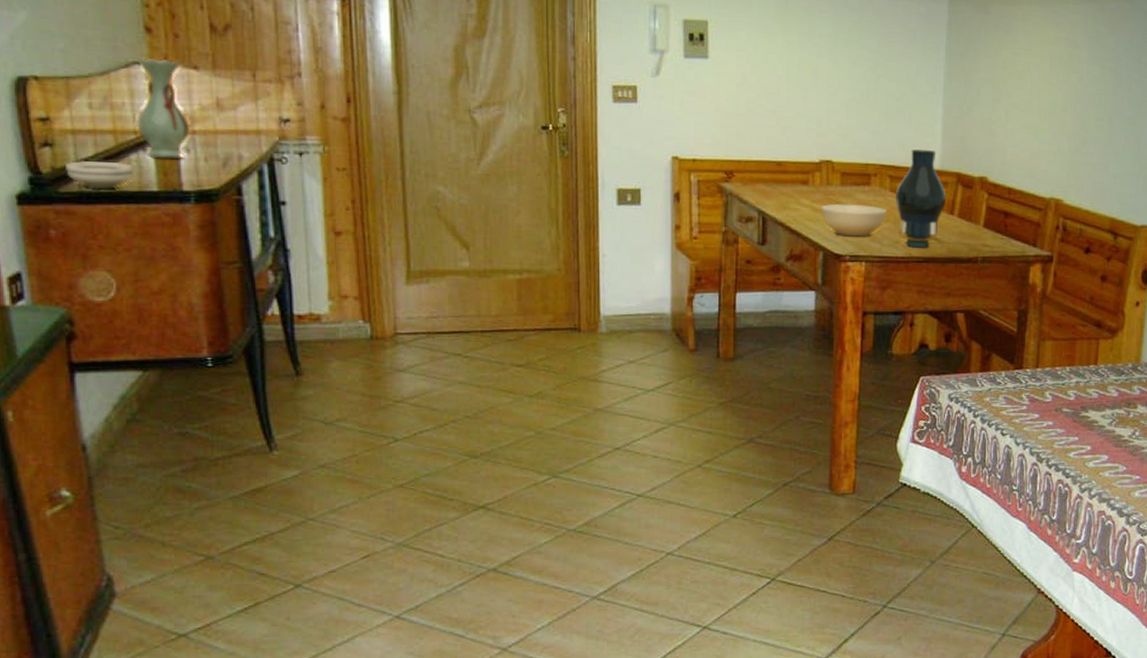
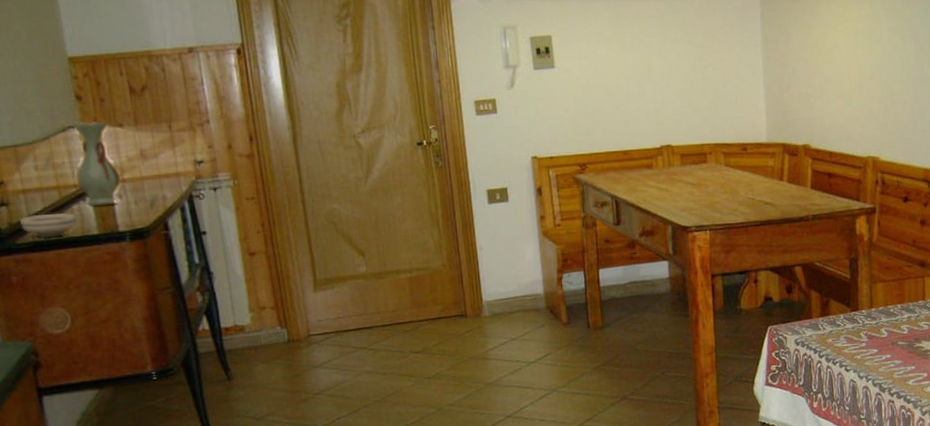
bowl: present [820,203,887,236] -> none [665,180,724,209]
vase: present [895,149,947,248] -> none [729,126,776,213]

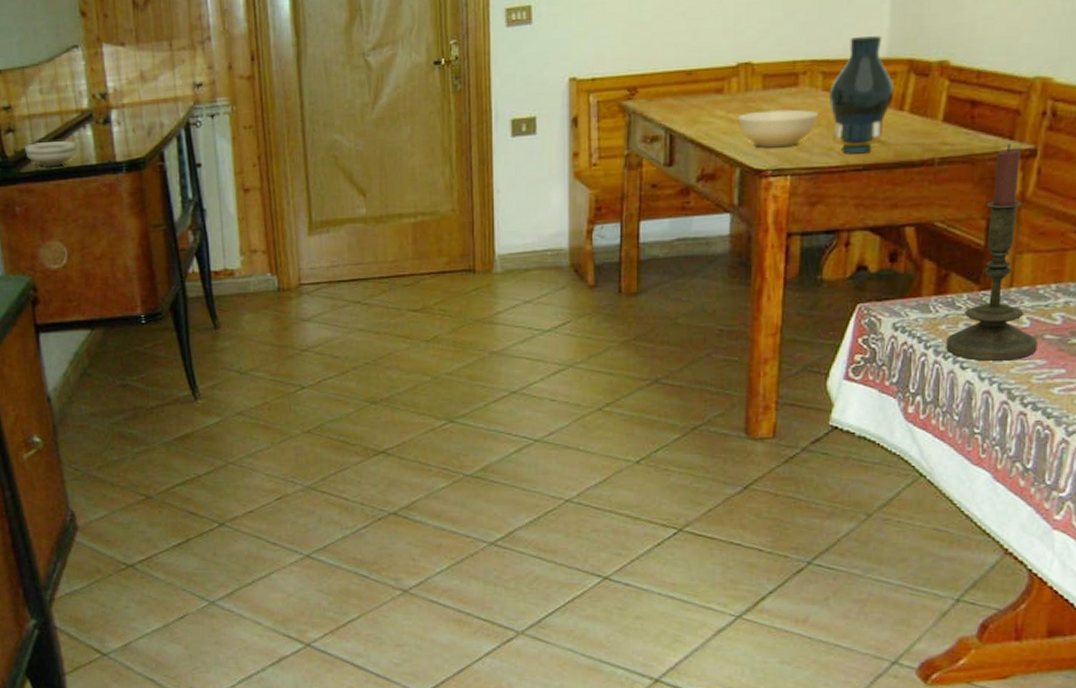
decorative vase: present [72,120,120,207] -> none [76,39,119,134]
bowl: none [665,180,724,209] -> present [737,109,819,147]
vase: none [729,126,776,213] -> present [828,36,895,154]
candle: none [833,204,895,364] -> present [946,143,1038,361]

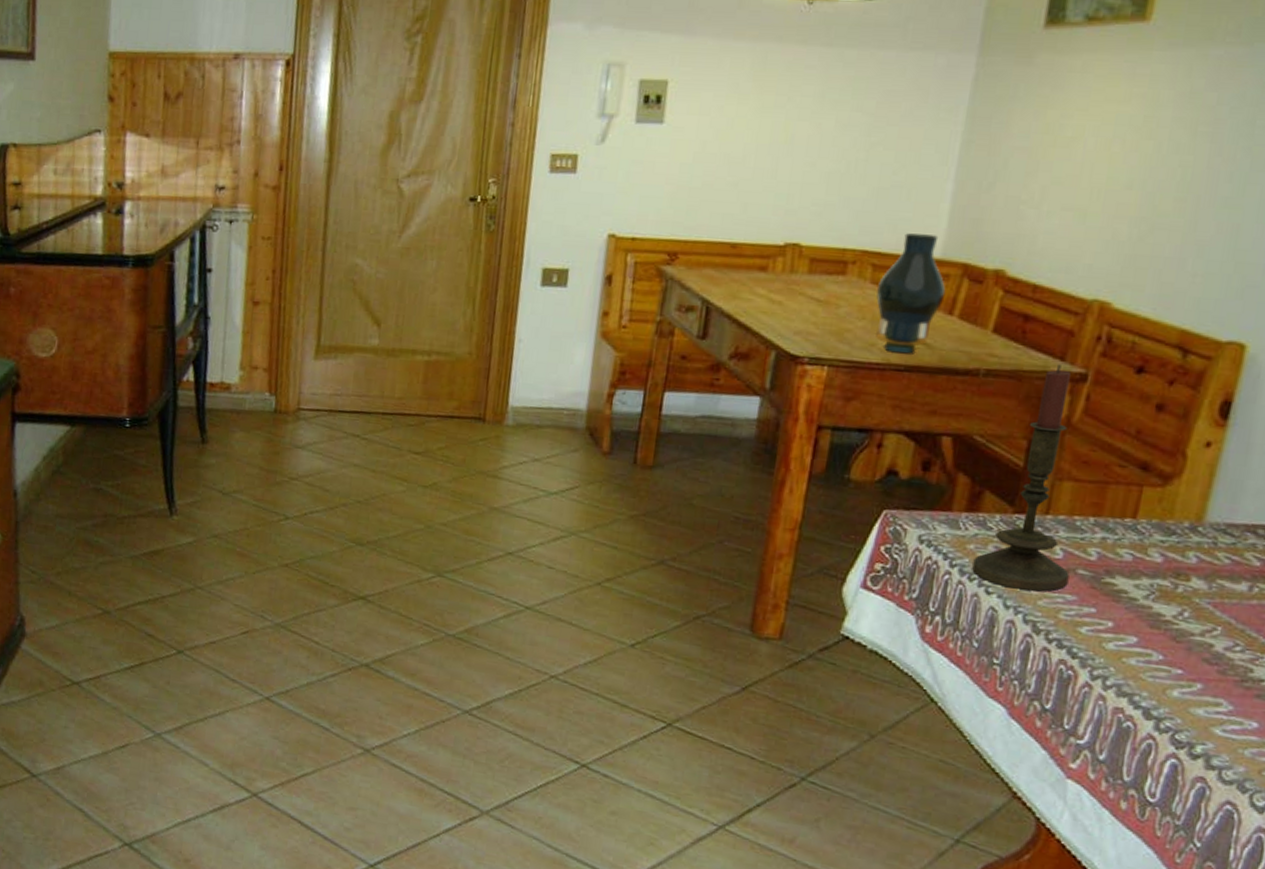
bowl: present [24,140,77,168] -> none [28,223,85,252]
bowl: present [737,109,819,147] -> none [779,295,864,335]

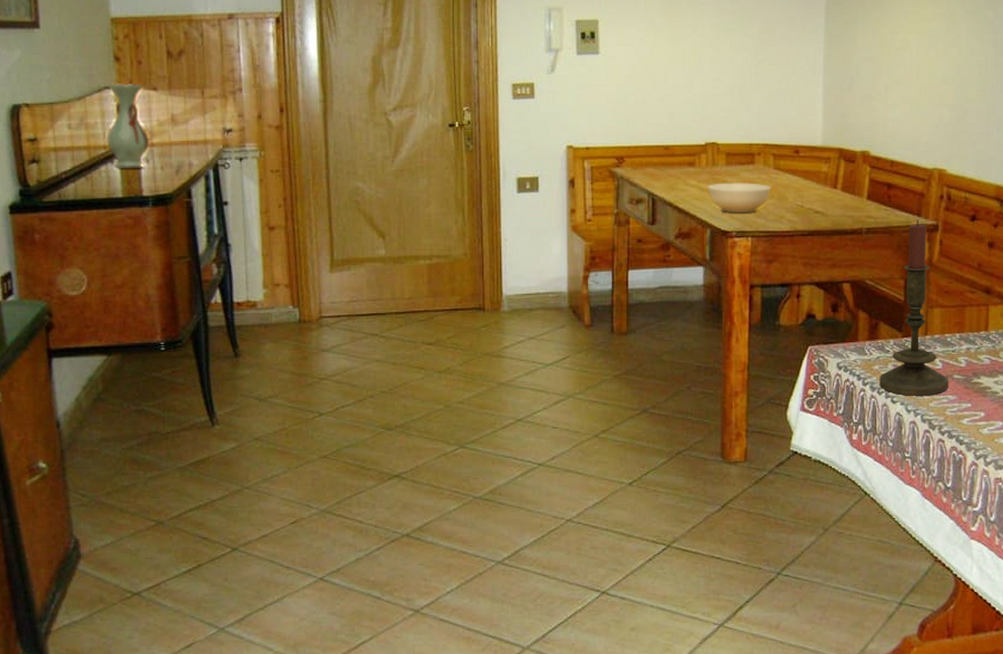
decorative vase: none [91,126,136,225] -> present [106,82,149,169]
bowl: none [779,295,864,335] -> present [707,183,771,212]
vase: present [875,233,946,353] -> none [778,128,829,222]

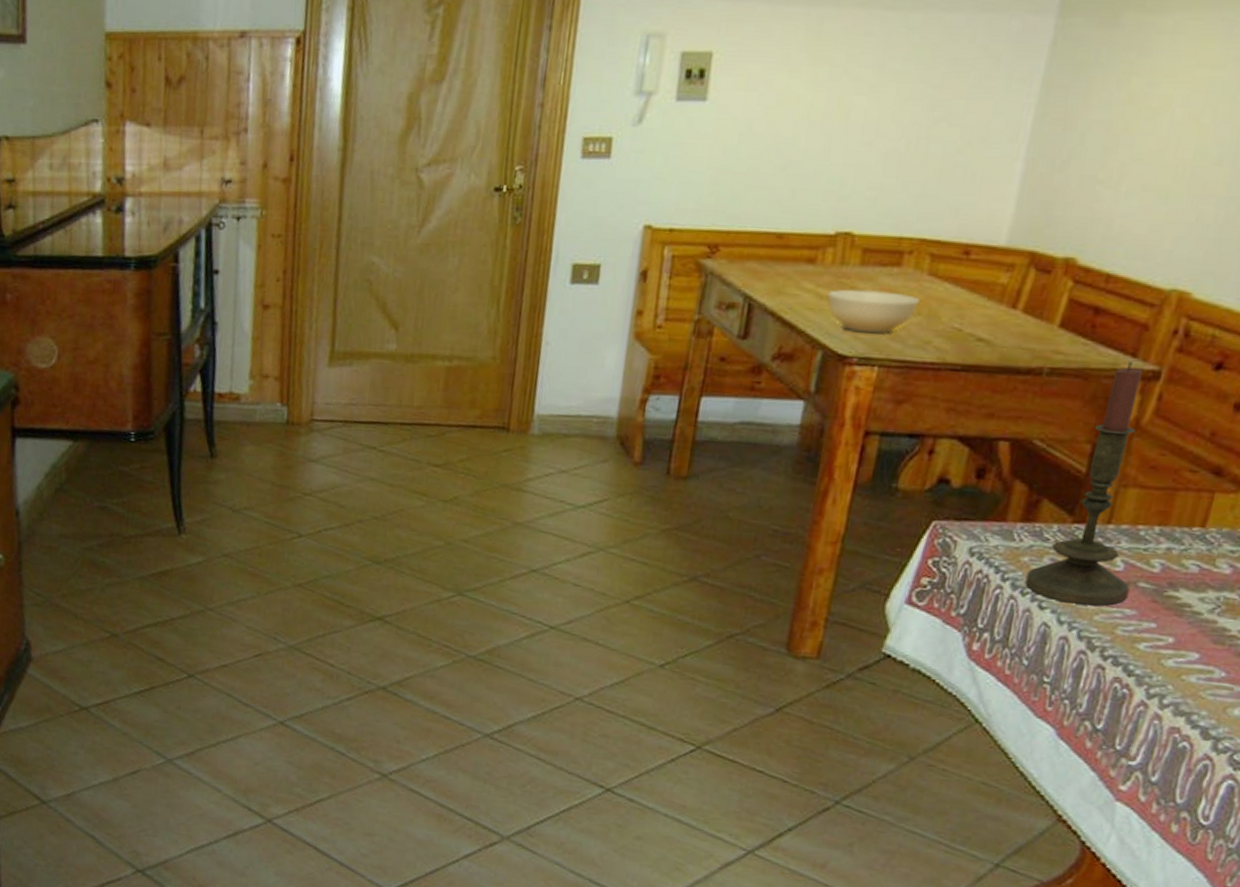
decorative vase: present [106,82,149,169] -> none [90,115,137,223]

